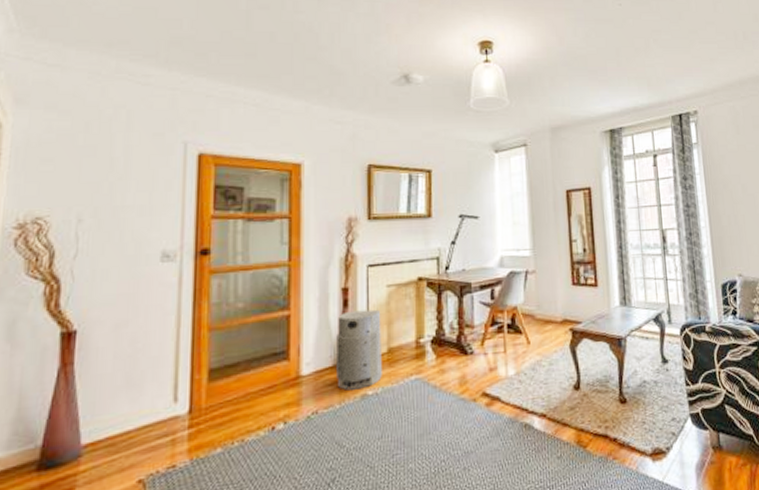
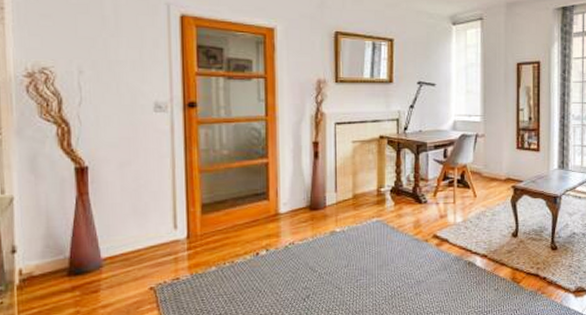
air purifier: present [337,309,382,391] -> none [309,161,348,227]

